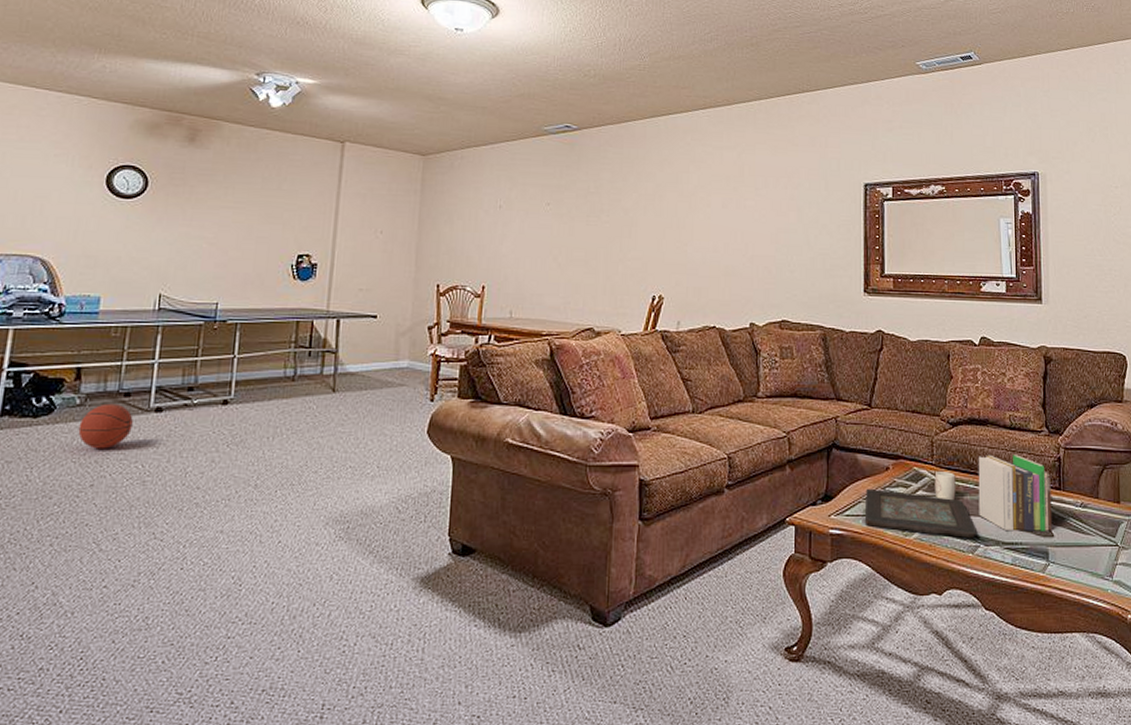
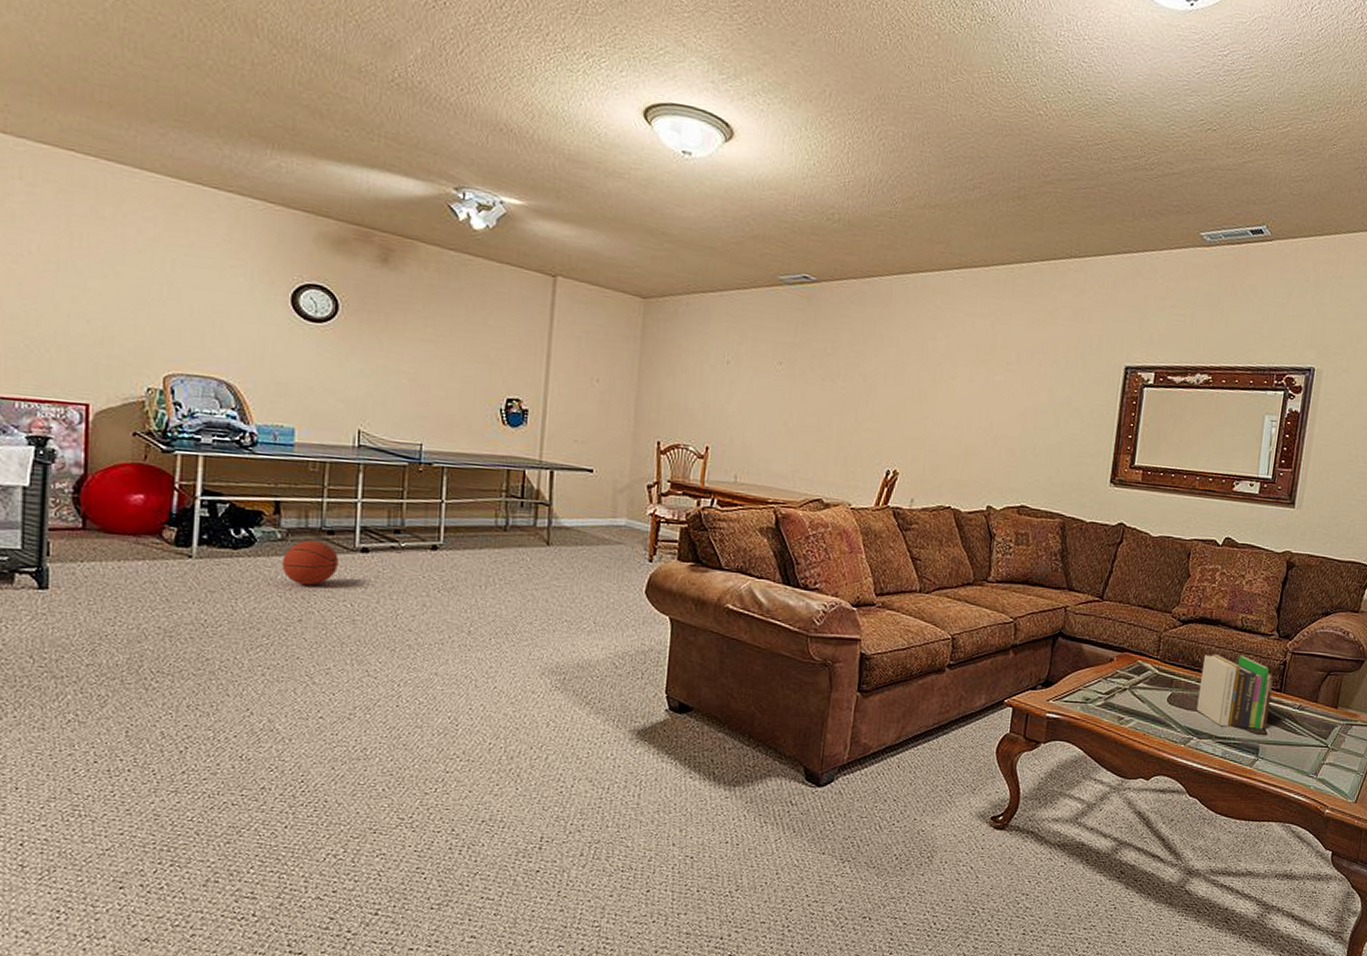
decorative tray: present [864,488,976,539] -> none [1082,677,1192,732]
mug: present [934,470,956,501] -> none [1155,665,1179,695]

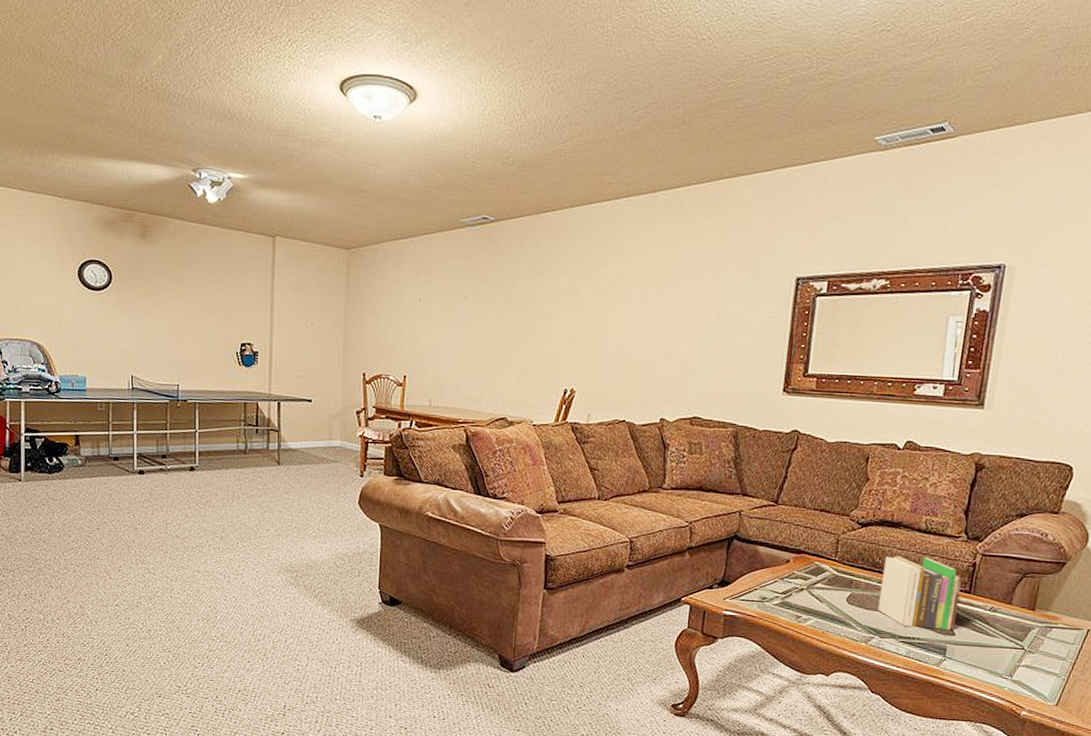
basketball: present [281,540,339,586] -> none [83,465,123,502]

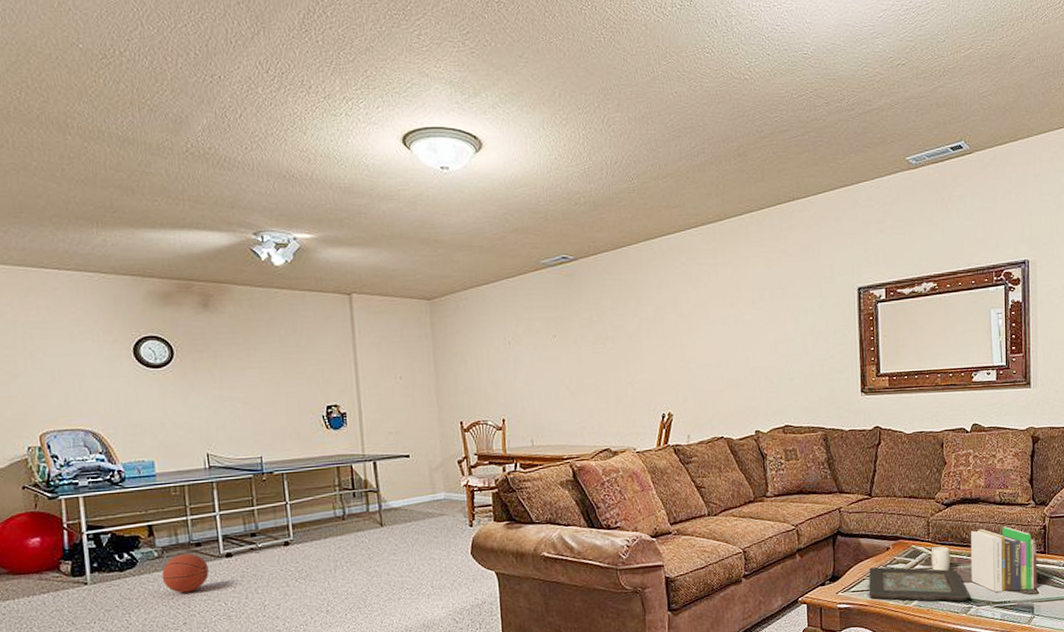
basketball: none [83,465,123,502] -> present [161,553,209,593]
decorative tray: none [759,577,873,631] -> present [868,567,969,602]
mug: none [834,566,859,595] -> present [931,546,950,571]

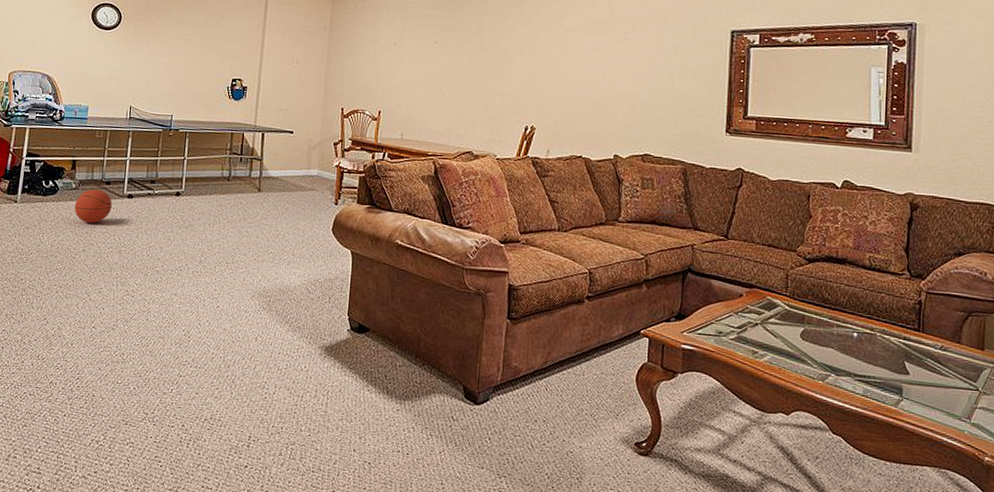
decorative tray: present [868,567,969,602] -> none [716,311,828,368]
mug: present [931,546,950,571] -> none [787,302,810,331]
books: present [970,526,1037,592] -> none [831,291,910,369]

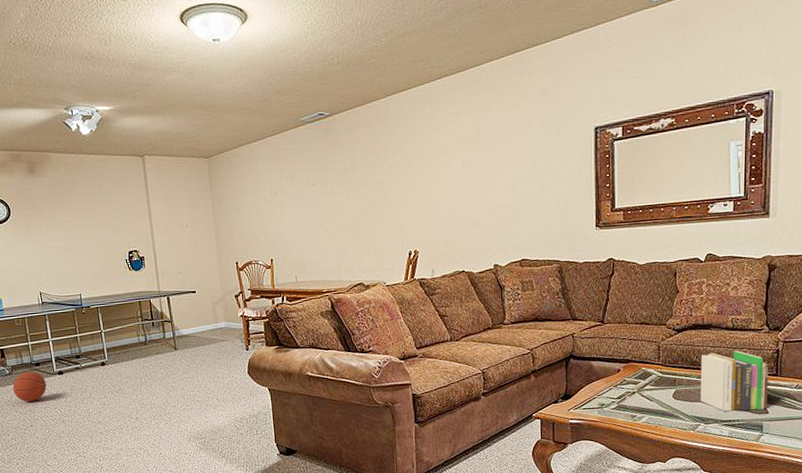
books: none [831,291,910,369] -> present [700,350,769,411]

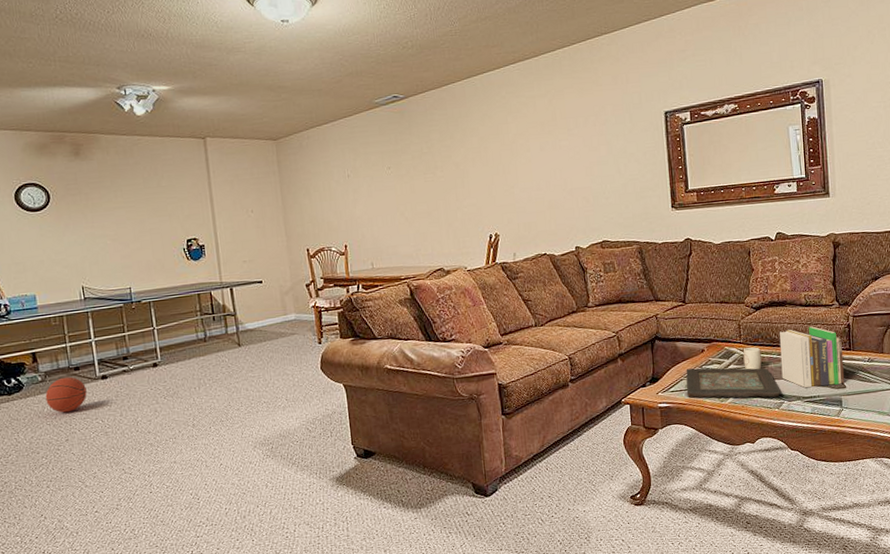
decorative tray: none [599,387,698,420] -> present [686,368,781,398]
mug: none [661,368,680,392] -> present [743,347,762,370]

